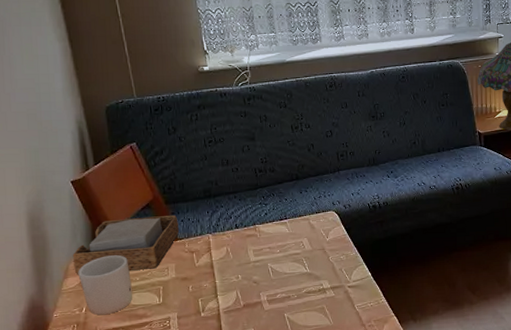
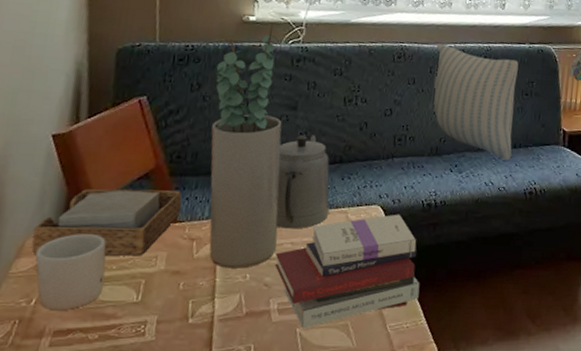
vase: none [185,70,259,272] -> present [209,22,283,269]
teapot: none [246,159,295,237] -> present [276,135,330,229]
books: none [257,216,377,314] -> present [275,214,420,329]
pillow: none [361,70,438,164] -> present [431,43,519,162]

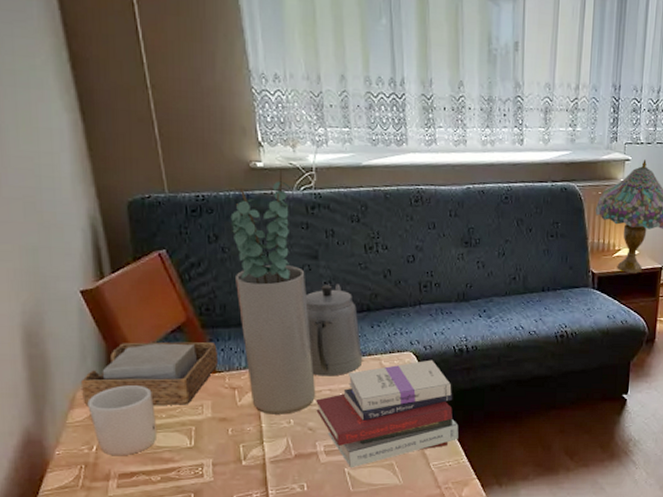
pillow: present [431,43,519,162] -> none [454,185,542,306]

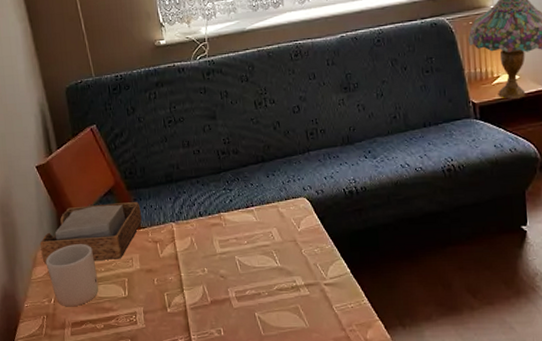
vase: present [230,168,316,415] -> none [143,43,225,264]
teapot: present [305,284,363,376] -> none [208,139,262,226]
books: present [315,360,459,468] -> none [224,203,357,313]

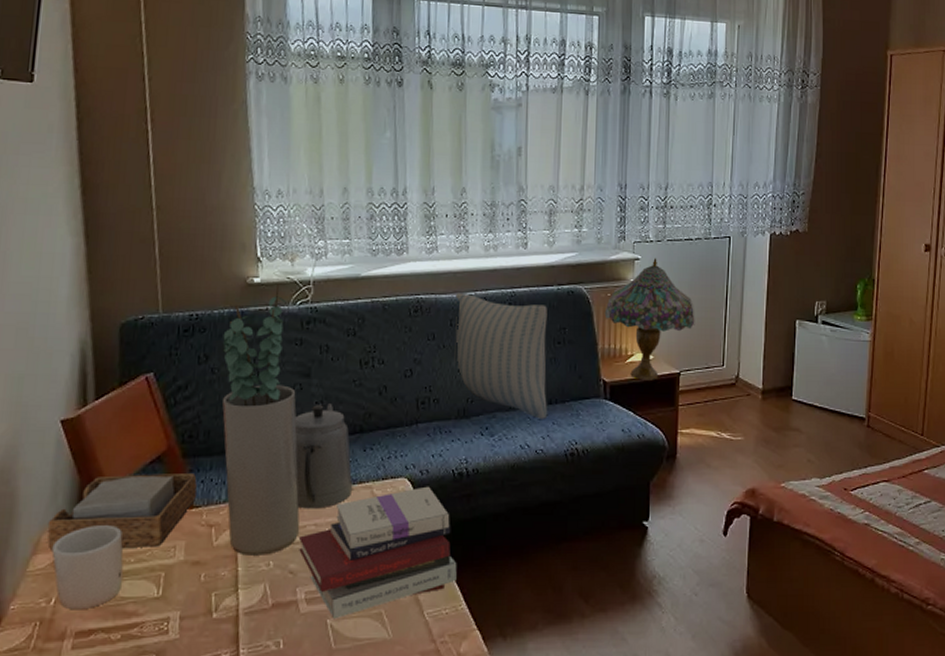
vase: none [143,43,225,264] -> present [222,283,300,556]
teapot: none [208,139,262,226] -> present [294,403,353,509]
books: none [224,203,357,313] -> present [298,486,457,620]
pillow: none [329,35,424,142] -> present [454,292,548,420]

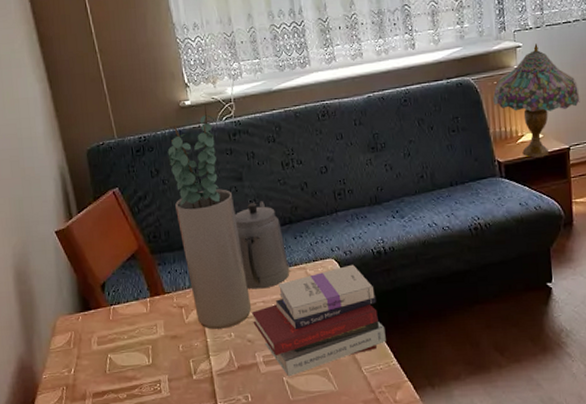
napkin holder: present [47,474,197,551] -> none [59,266,167,333]
mug: present [51,524,124,610] -> none [65,310,122,377]
pillow: present [454,292,548,420] -> none [356,95,451,201]

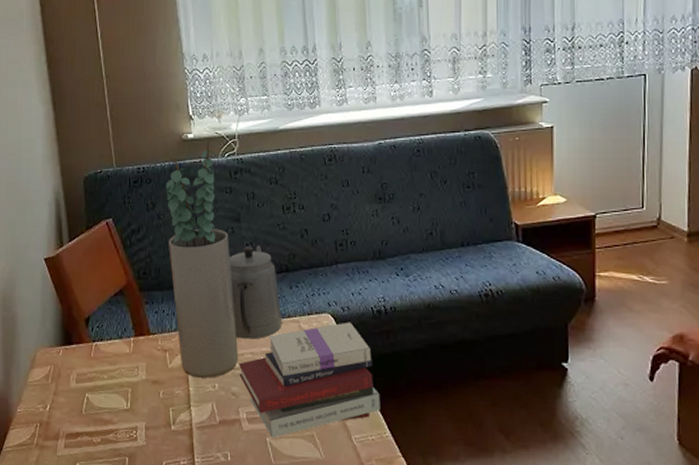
table lamp: present [492,44,580,158] -> none [513,100,610,223]

